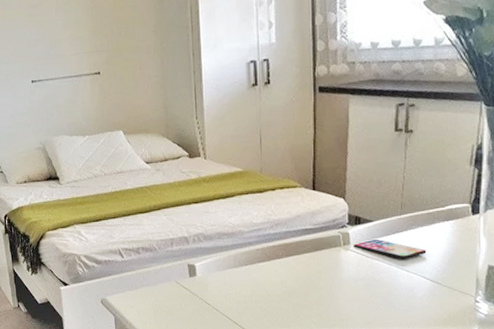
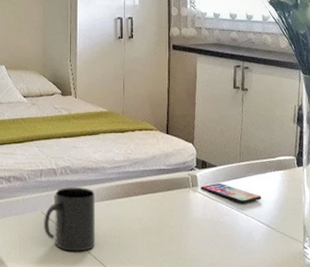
mug: none [178,254,236,318] -> present [44,187,96,252]

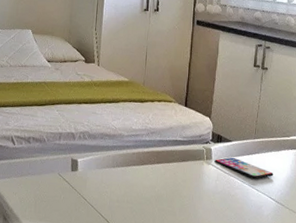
mug: present [44,187,96,252] -> none [59,151,111,214]

